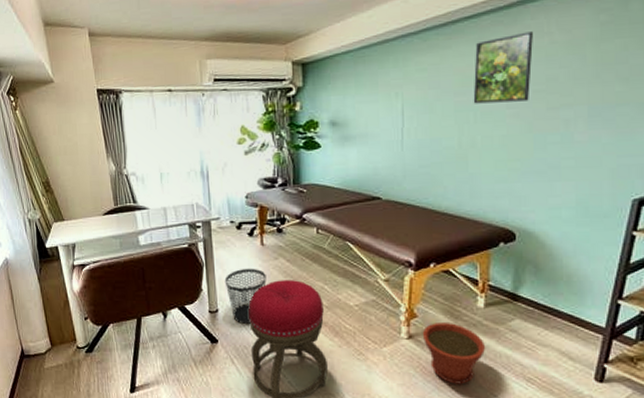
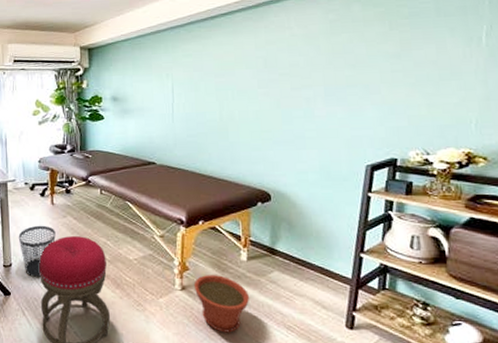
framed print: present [473,31,533,104] -> none [230,26,277,84]

